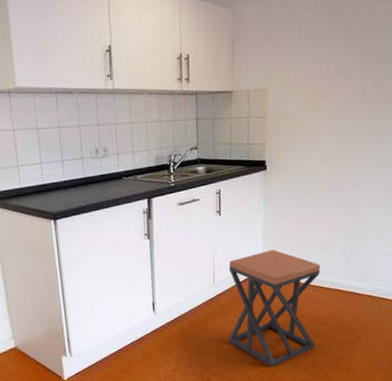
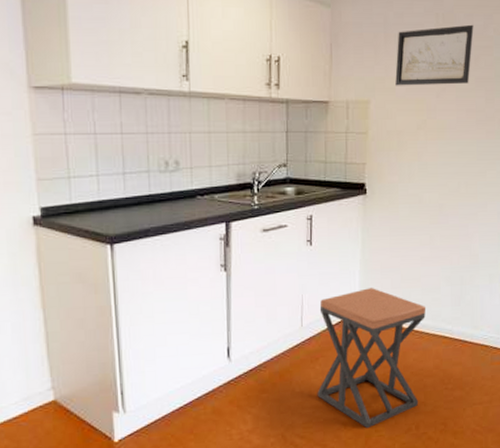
wall art: none [290,15,360,75] -> present [395,24,474,86]

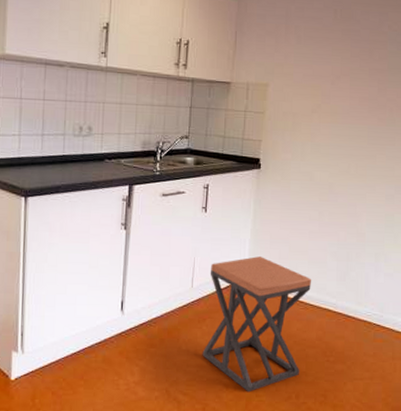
wall art: present [395,24,474,86] -> none [293,20,370,74]

